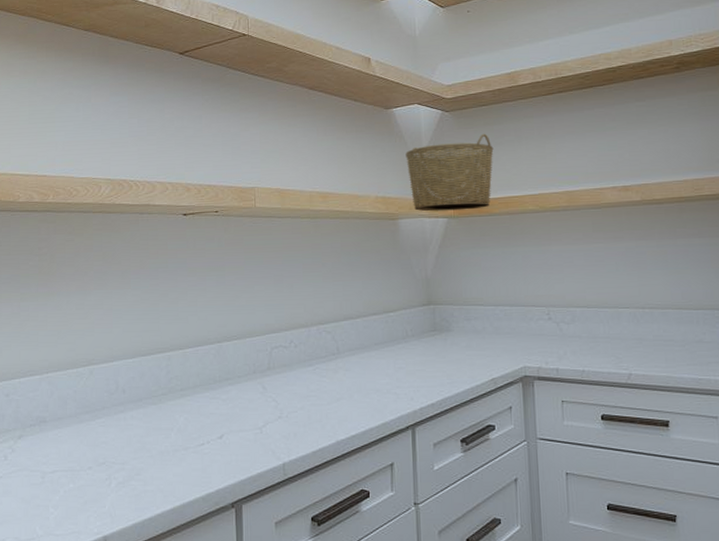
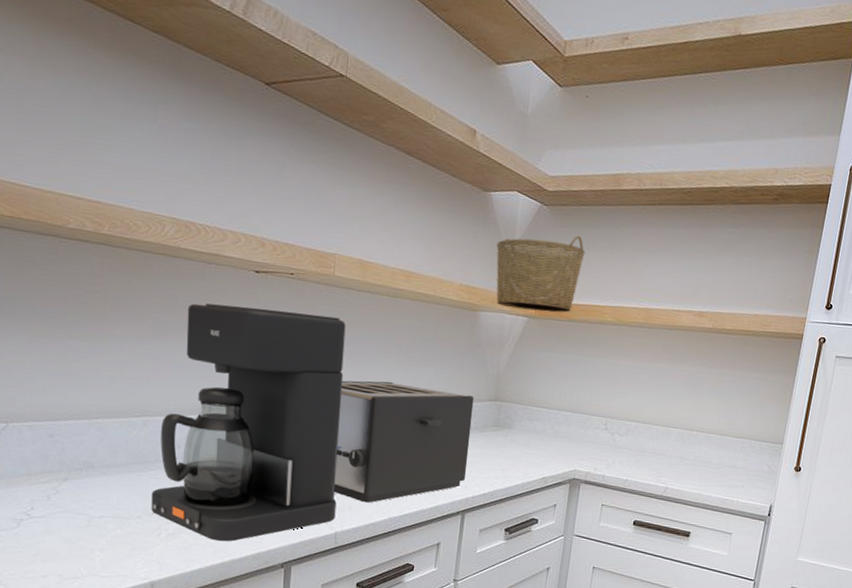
coffee maker: none [100,245,282,486] -> present [151,303,346,542]
toaster: none [273,300,411,428] -> present [334,380,474,503]

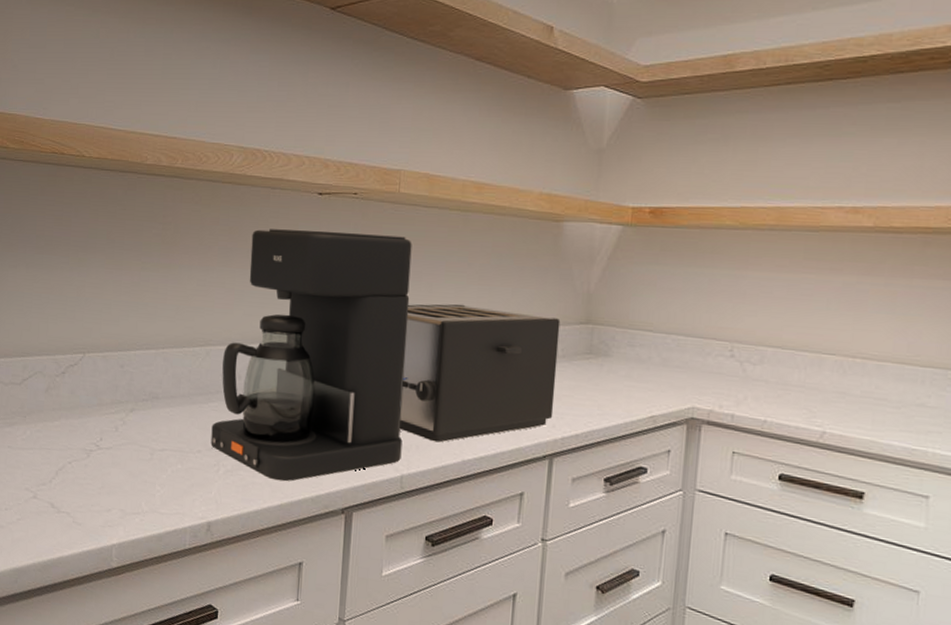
basket: present [495,235,585,313] -> none [581,128,692,218]

